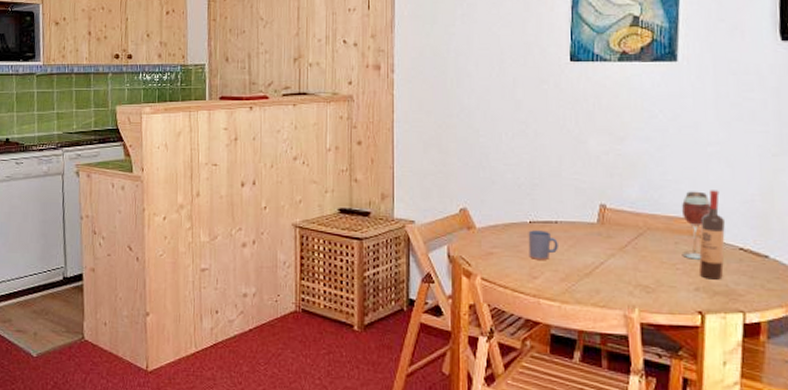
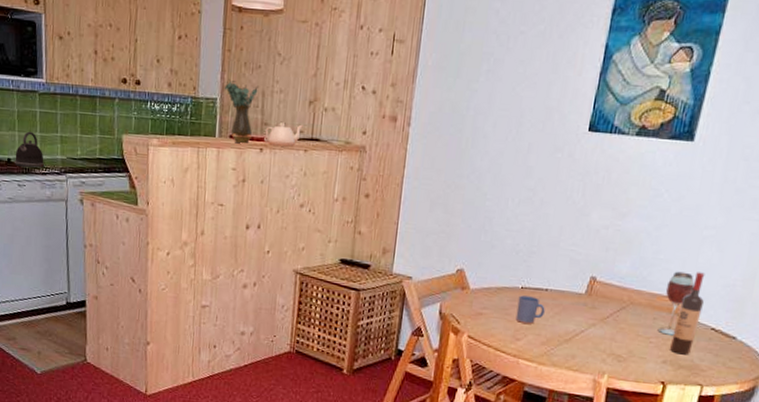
kettle: none [13,111,41,146] -> present [15,131,44,169]
vase: none [212,46,244,104] -> present [225,79,258,144]
teapot: none [253,81,290,103] -> present [264,122,303,147]

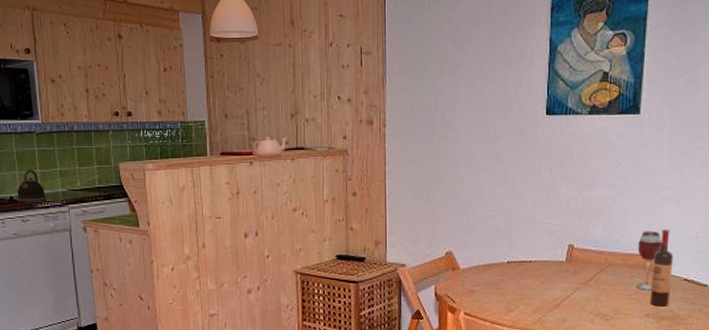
vase: present [225,79,258,144] -> none [212,102,243,160]
mug: present [515,295,545,324] -> none [506,269,532,295]

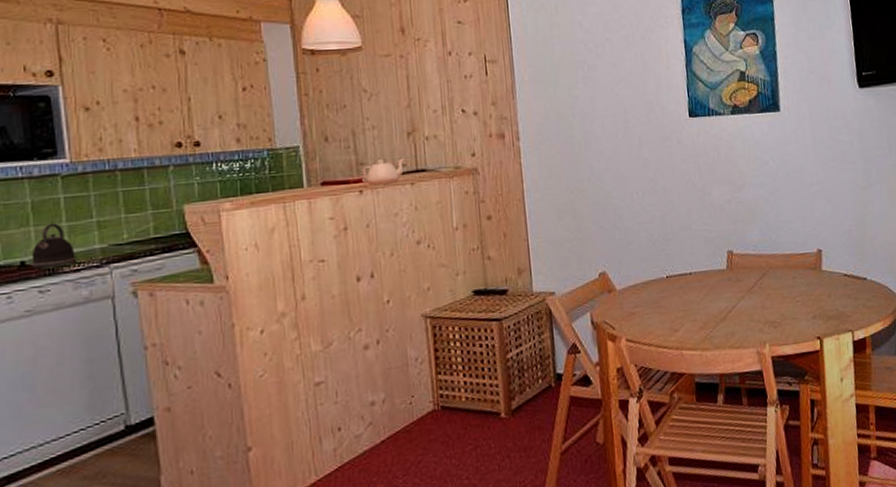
wineglass: present [636,231,662,290] -> none [795,228,819,291]
wine bottle: present [649,229,674,307] -> none [811,225,834,307]

